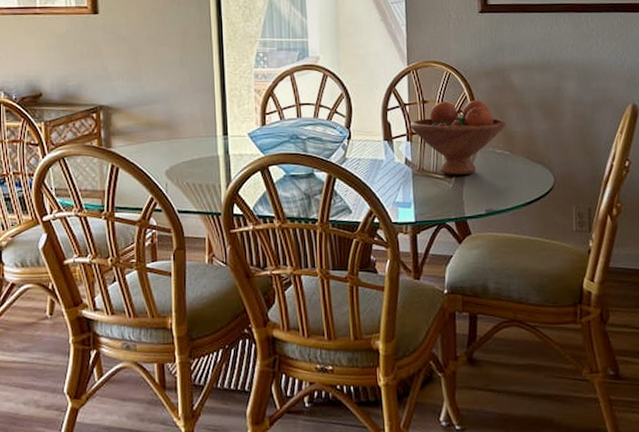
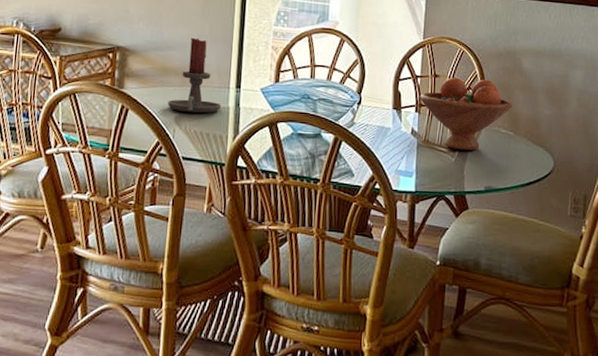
candle holder: none [156,88,211,166] -> present [167,37,222,114]

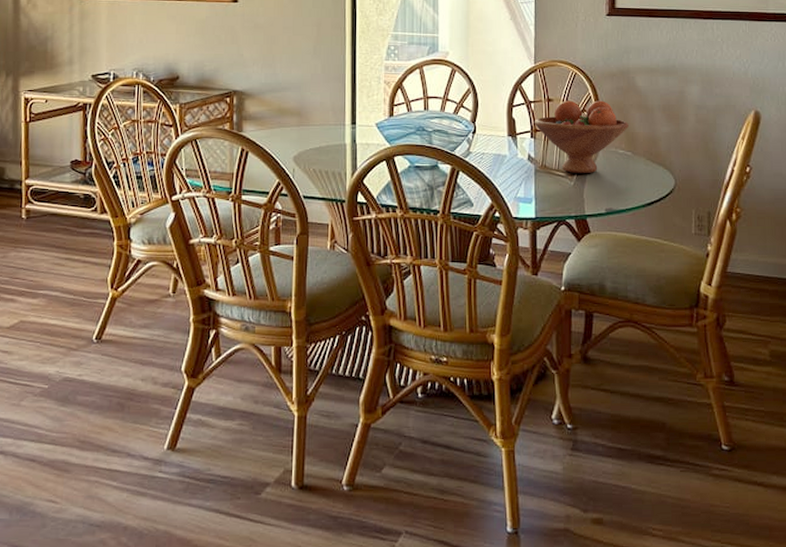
candle holder: present [167,37,222,114] -> none [285,77,339,152]

